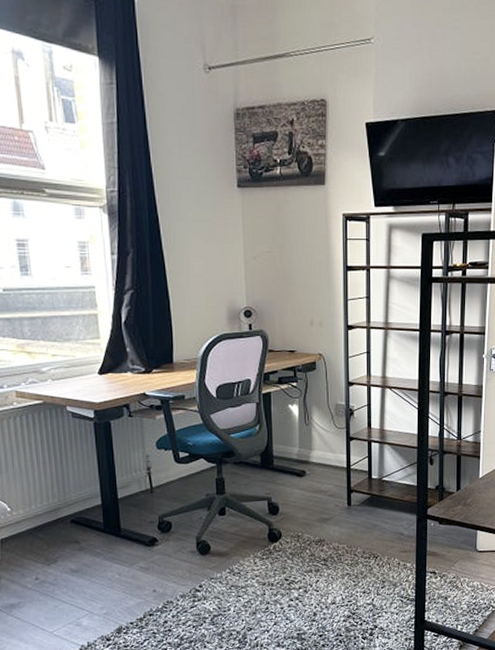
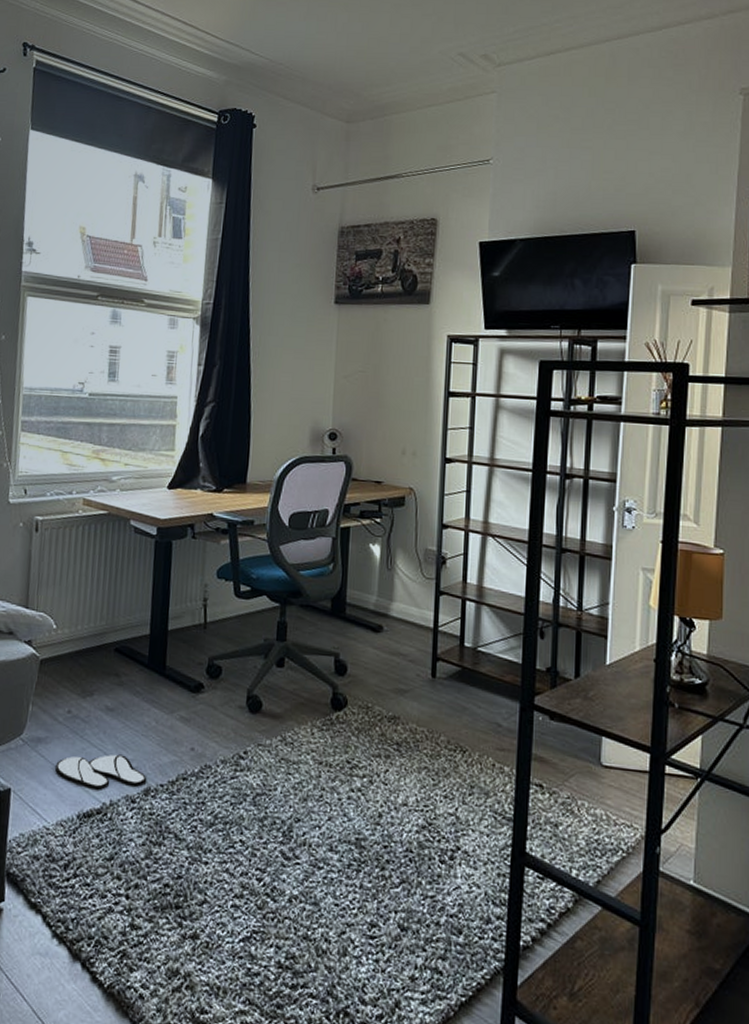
slippers: none [32,605,118,637] -> present [55,754,148,790]

